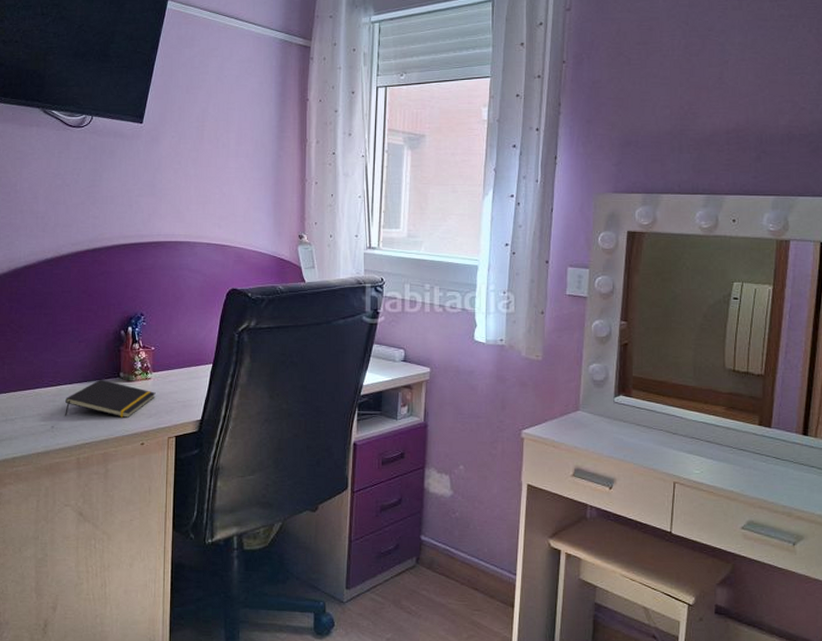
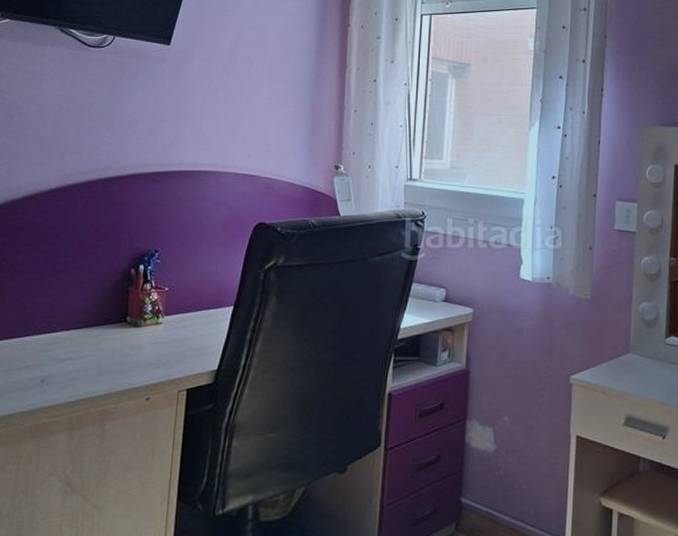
notepad: present [65,379,156,419] -> none [58,324,167,370]

